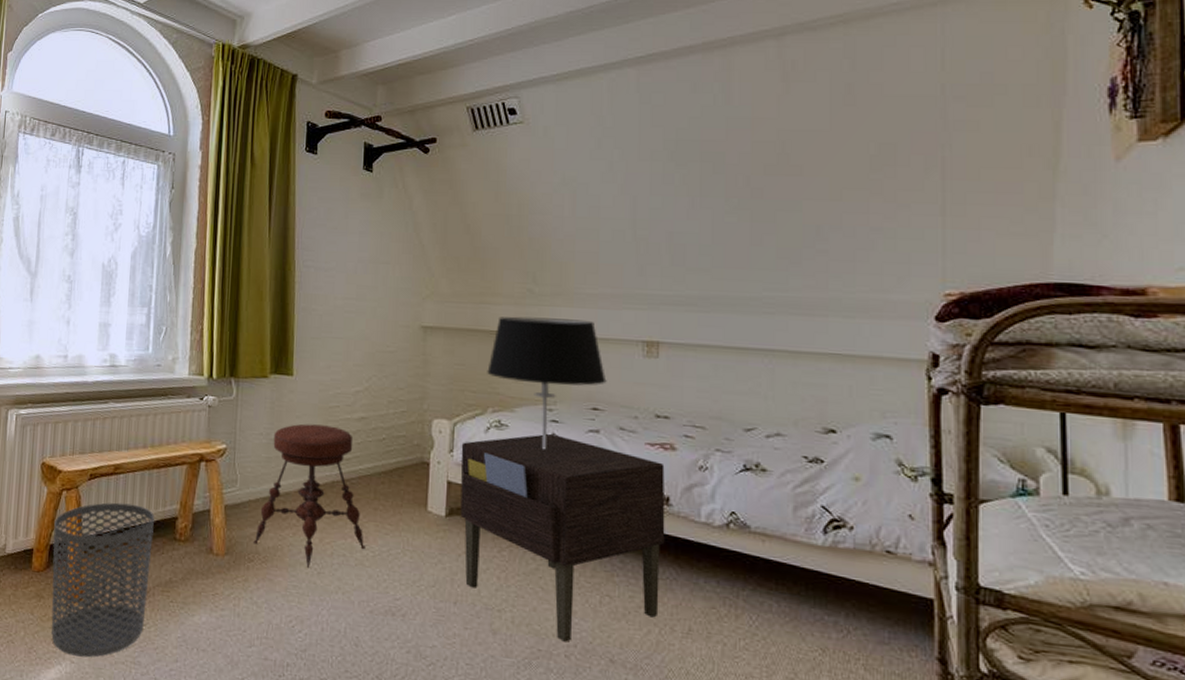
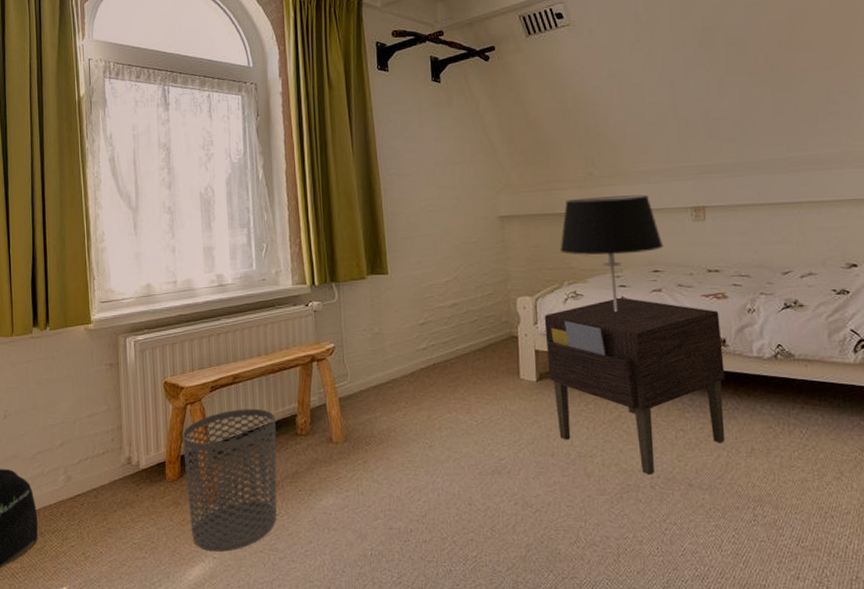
stool: present [253,423,366,568] -> none [368,315,469,443]

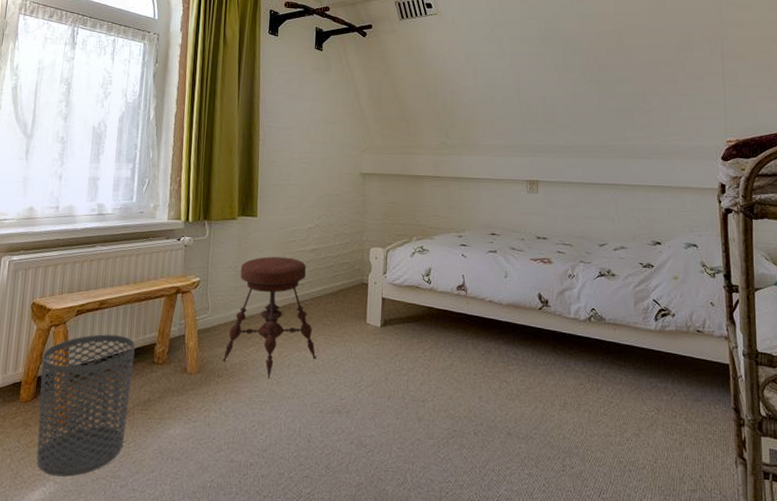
stool: none [368,315,469,443] -> present [222,256,317,379]
nightstand: present [544,297,725,475] -> none [392,255,546,422]
table lamp: present [560,194,664,313] -> none [412,163,501,269]

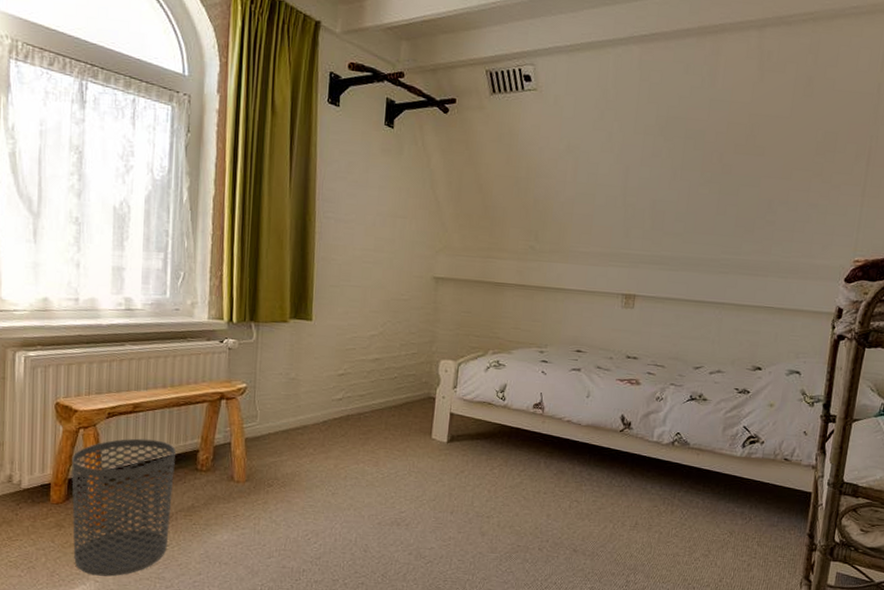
stool: present [222,256,317,379] -> none [272,364,376,490]

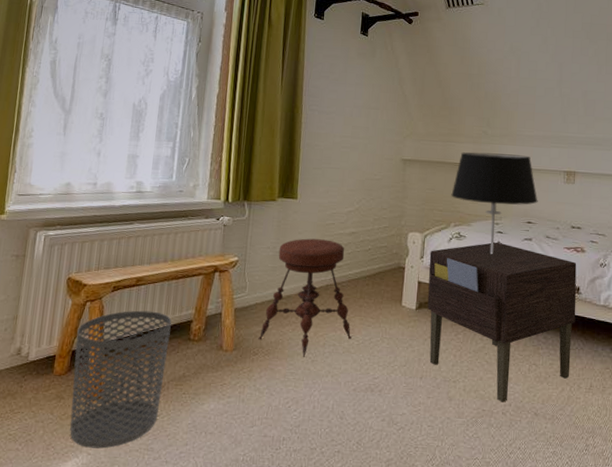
stool: none [272,364,376,490] -> present [258,238,352,357]
nightstand: none [460,371,630,538] -> present [427,242,577,402]
table lamp: none [490,270,590,386] -> present [451,152,538,255]

